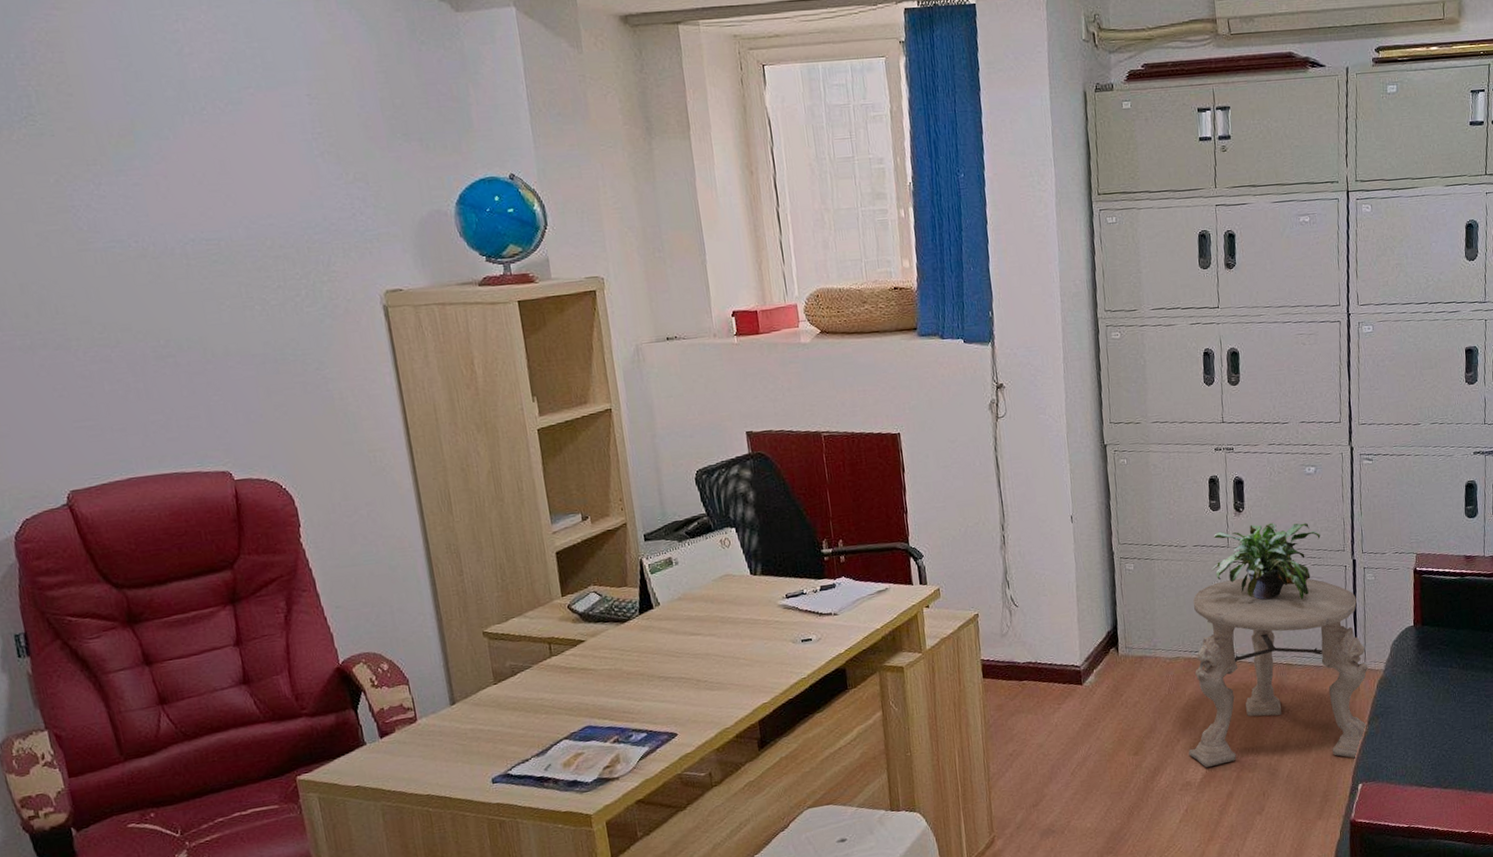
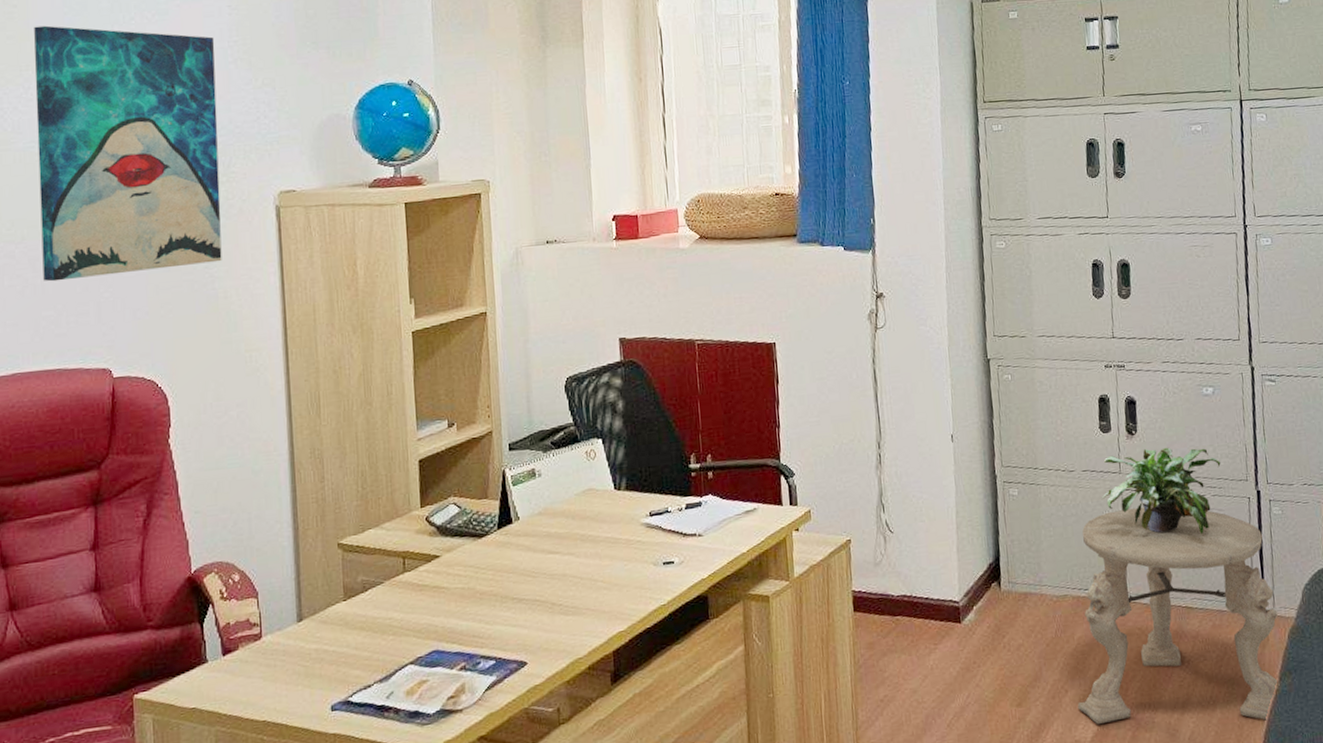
wall art: none [95,116,333,386] -> present [34,25,222,282]

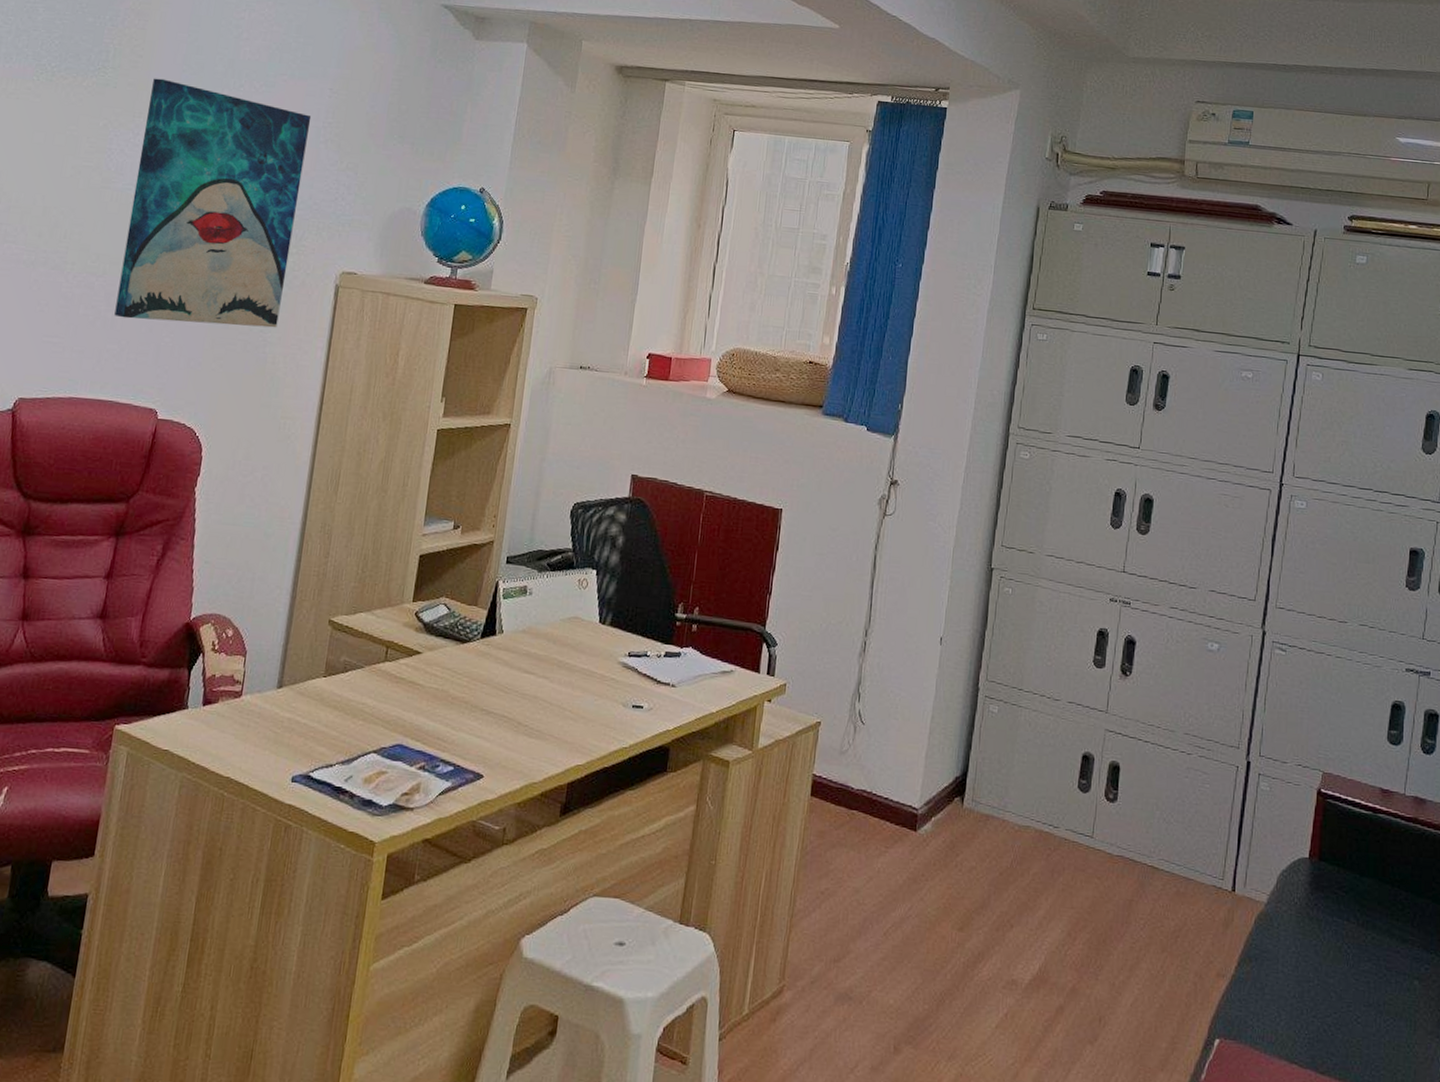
side table: present [1077,507,1280,725] -> none [1021,750,1247,1005]
potted plant: present [1102,447,1221,535] -> none [1084,692,1214,795]

